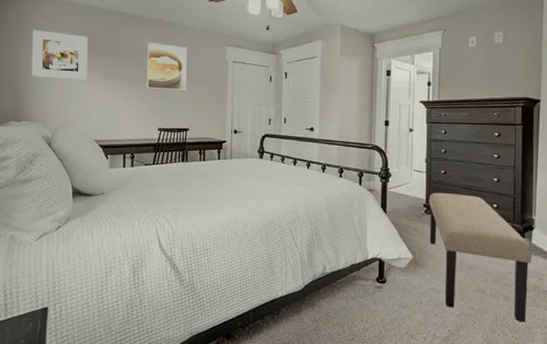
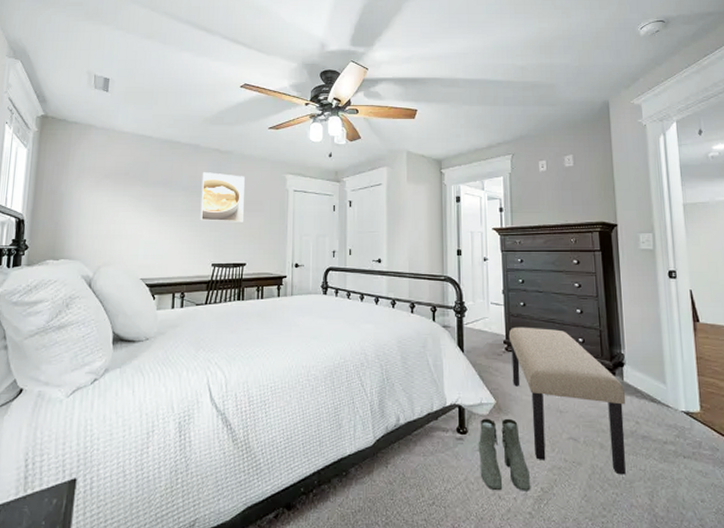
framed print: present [31,29,88,80] -> none [74,160,138,213]
boots: none [394,270,440,333] -> present [478,418,531,491]

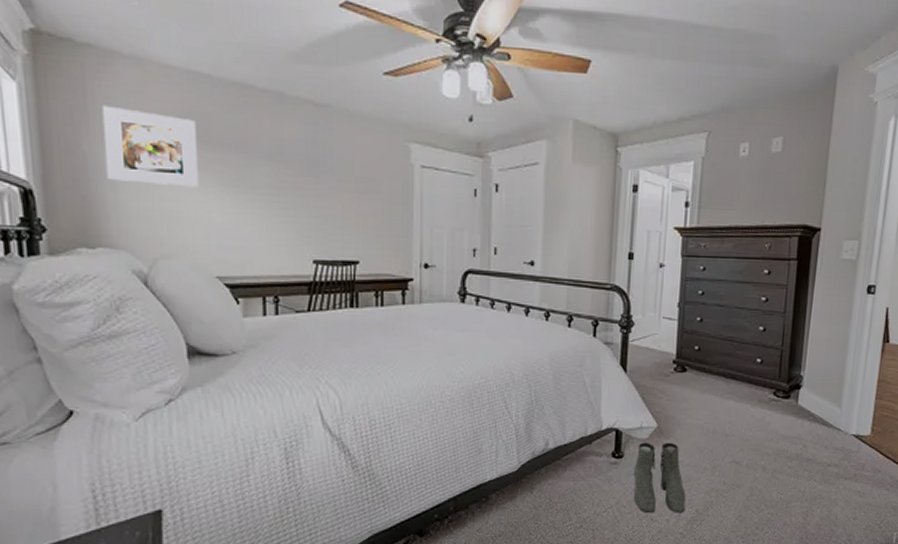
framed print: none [74,160,138,213] -> present [101,105,198,188]
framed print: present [200,172,245,222] -> none [291,133,353,207]
bench: present [508,326,626,475] -> none [678,345,798,496]

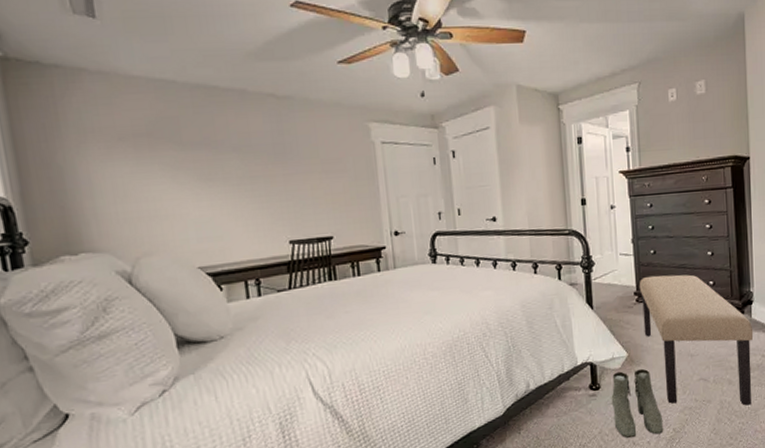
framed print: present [101,105,198,188] -> none [73,119,173,189]
bench: none [678,345,798,496] -> present [639,274,754,406]

